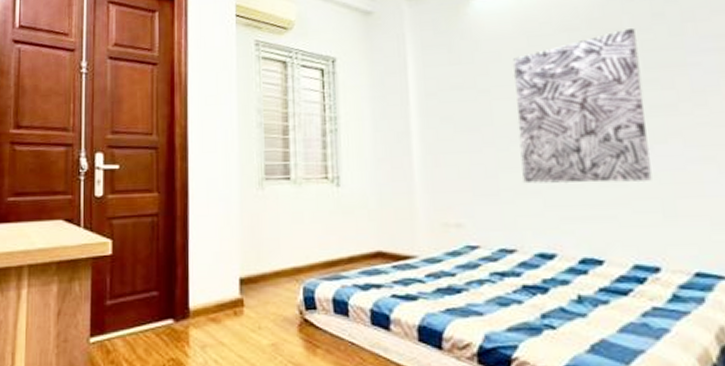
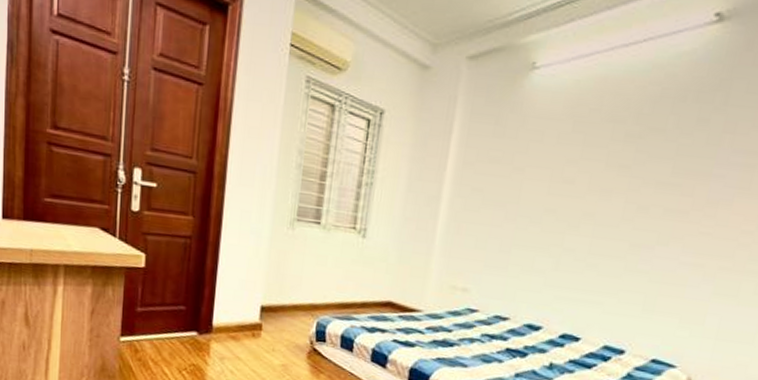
wall art: present [512,29,652,184] -> none [532,130,677,278]

